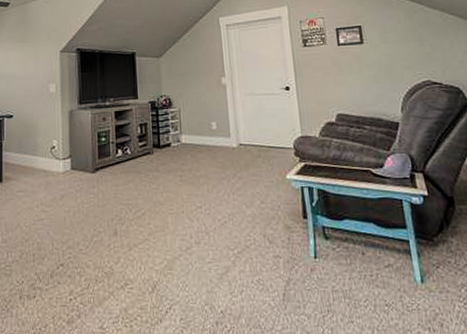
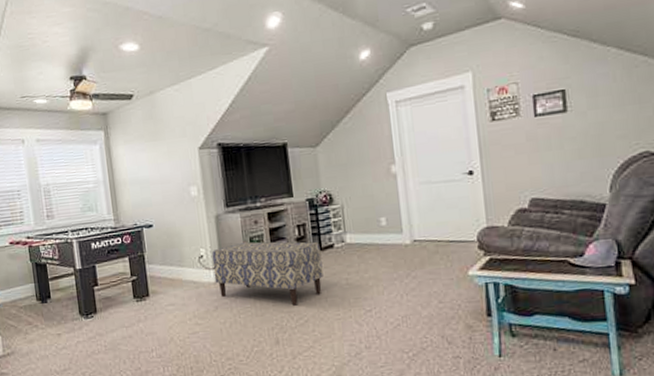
bench: none [63,137,160,199] -> present [211,241,323,306]

